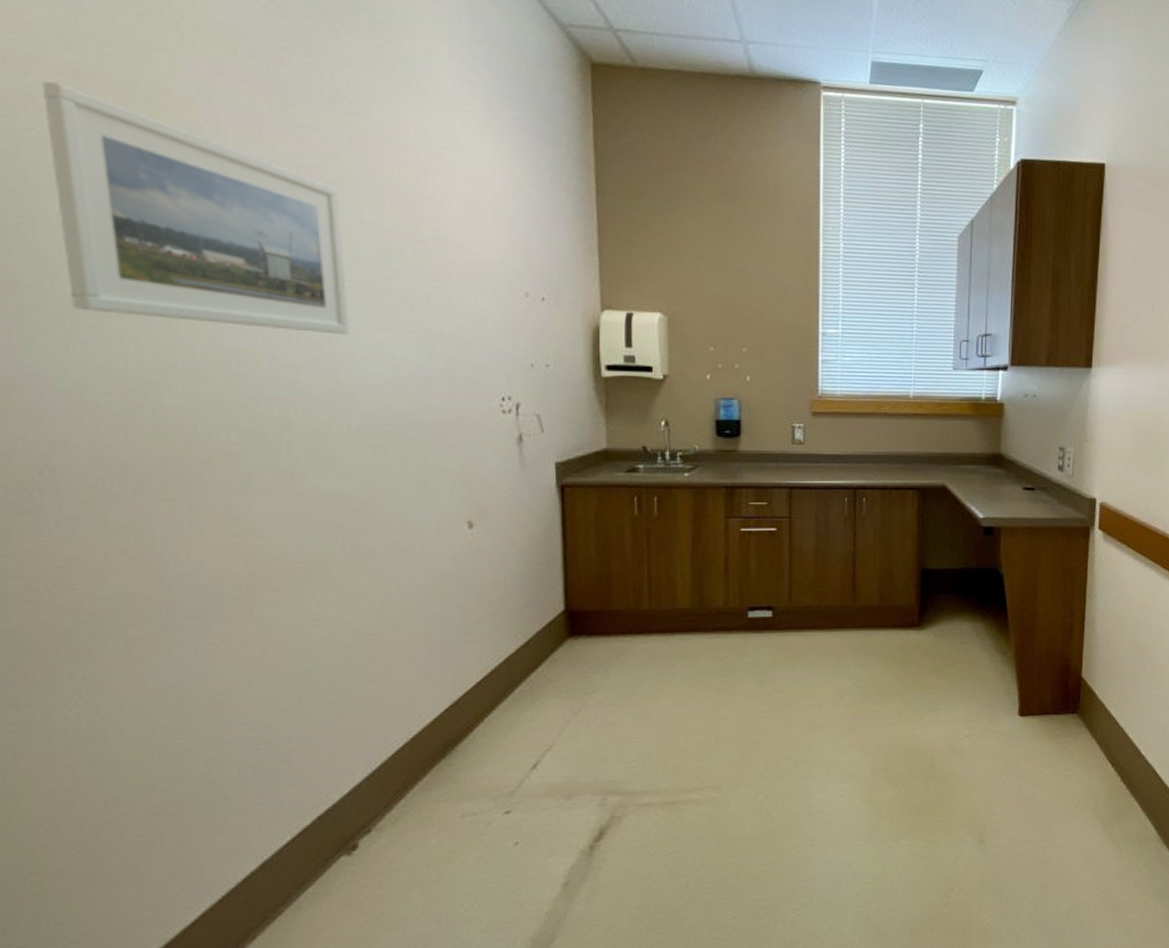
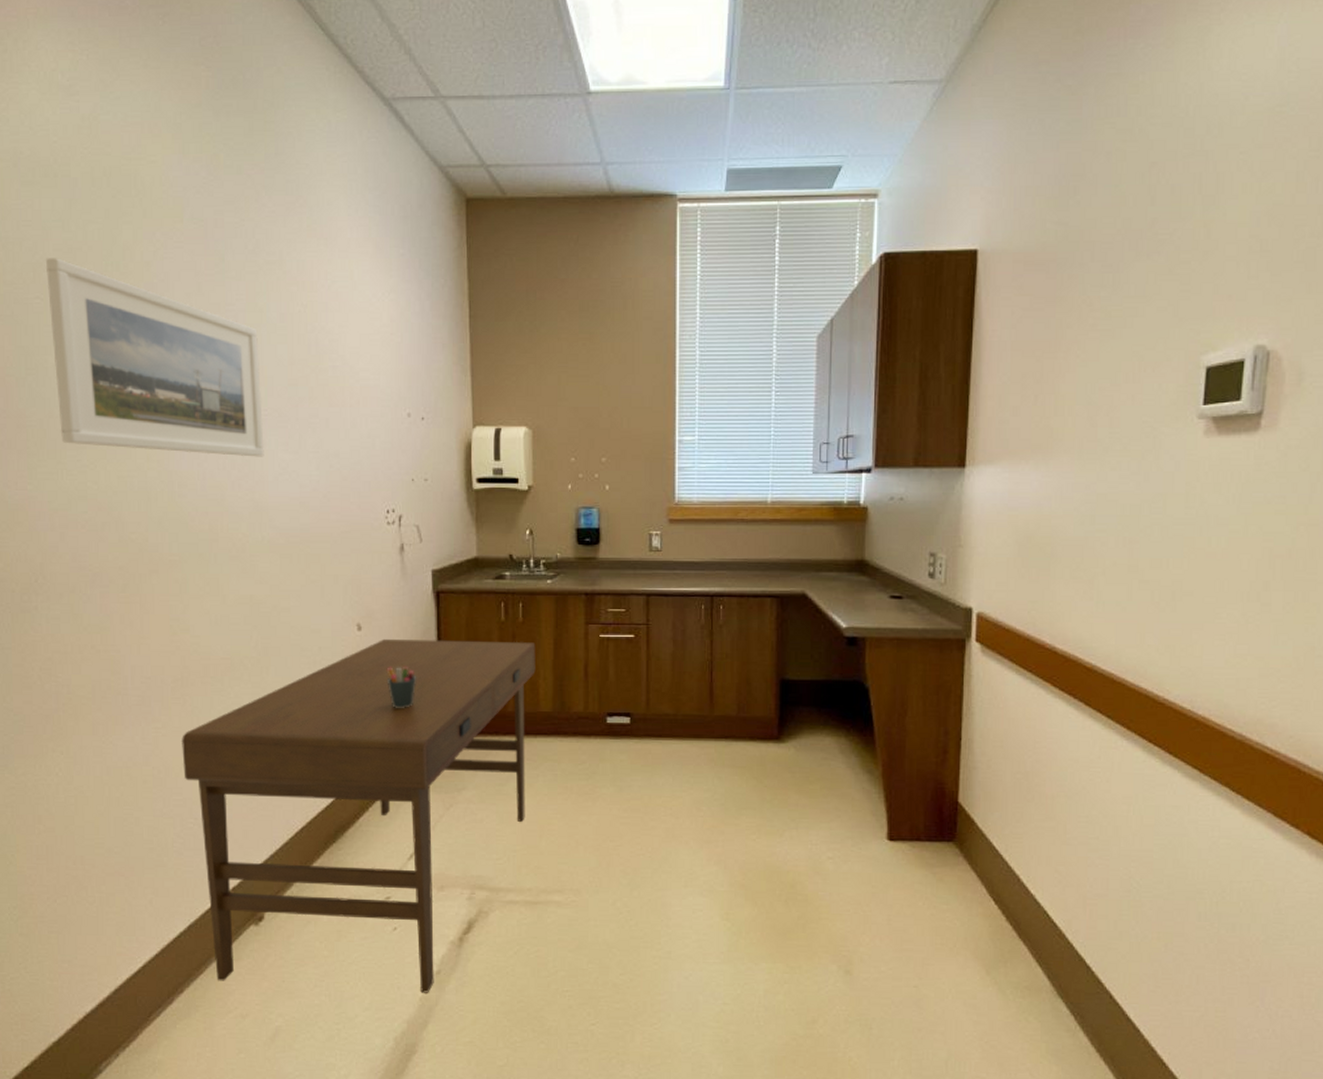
desk: none [248,536,672,921] -> present [182,638,536,993]
pen holder: none [503,566,539,611] -> present [386,667,417,708]

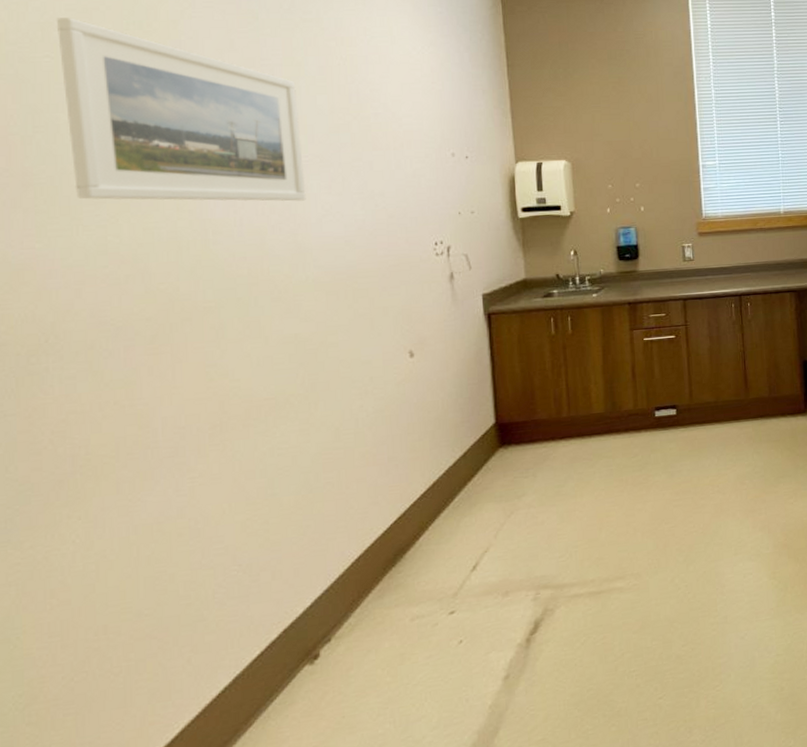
desk: present [182,638,536,993] -> none [222,351,587,731]
pen holder: present [386,667,417,708] -> none [441,387,472,427]

